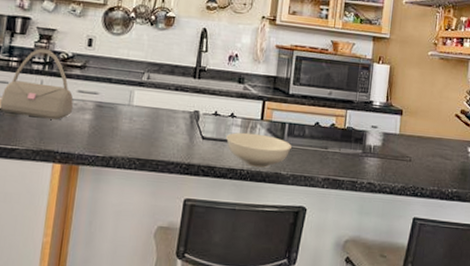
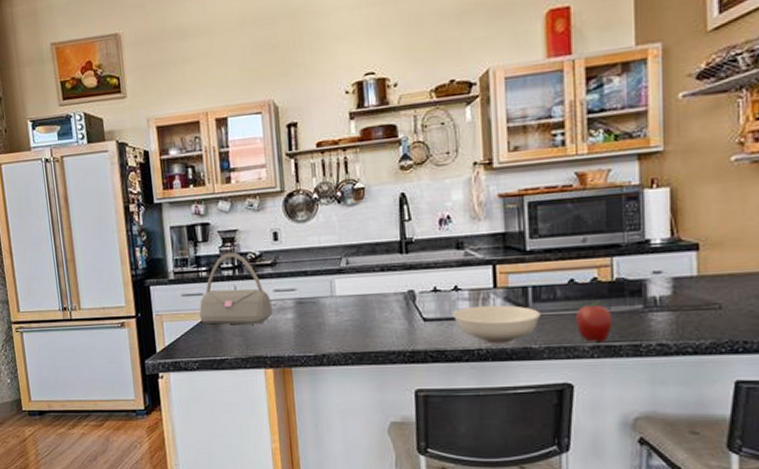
fruit: none [315,142,341,175] -> present [576,301,613,342]

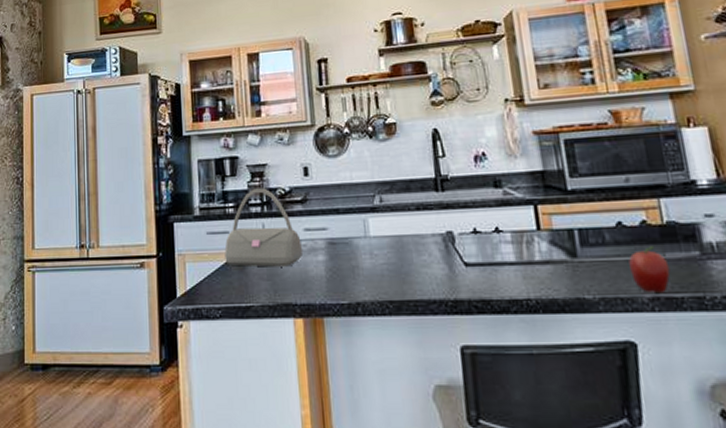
bowl: present [453,305,540,344] -> none [496,249,591,294]

